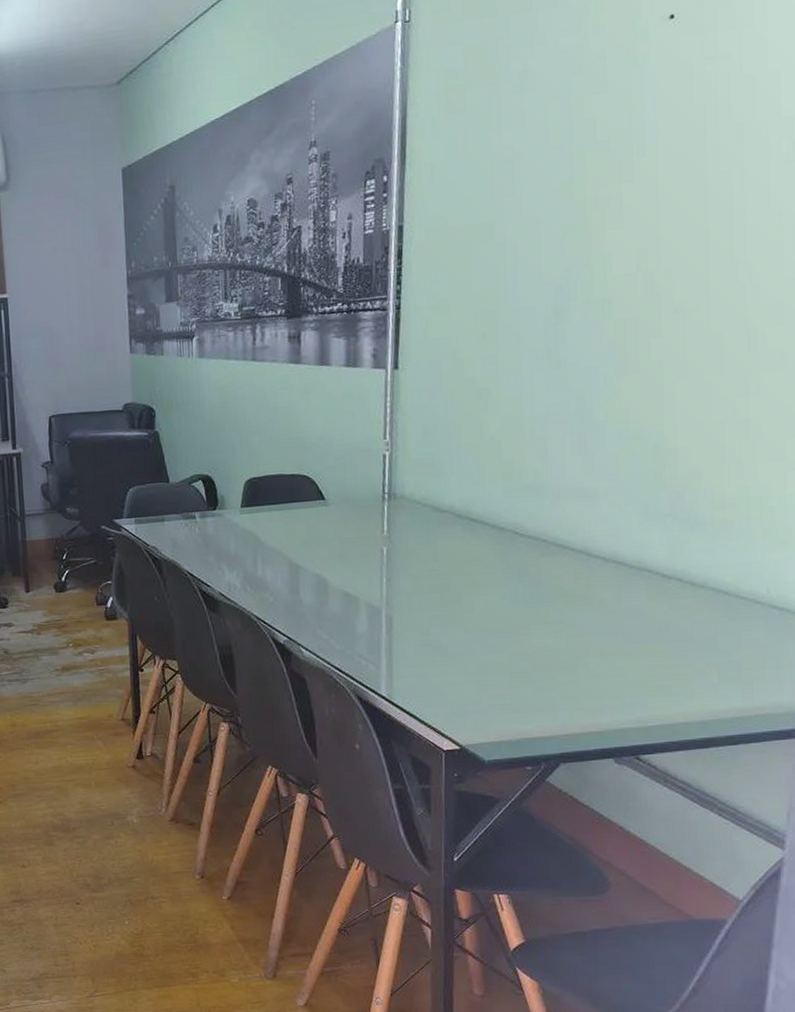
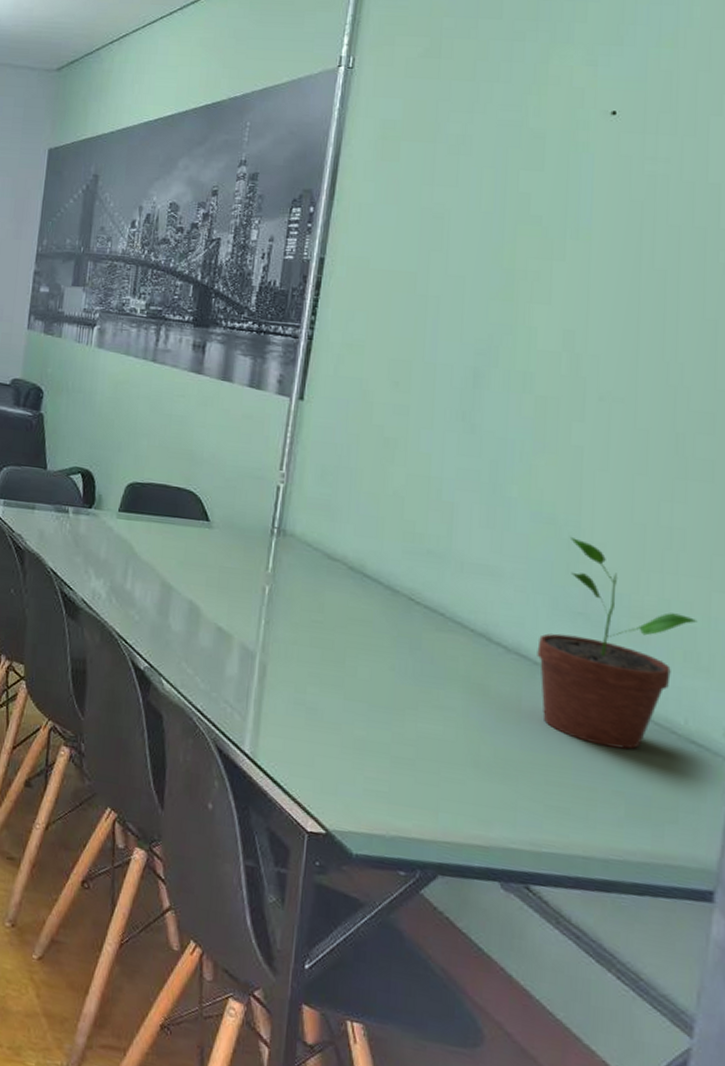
potted plant: none [632,447,775,627] -> present [537,537,698,750]

